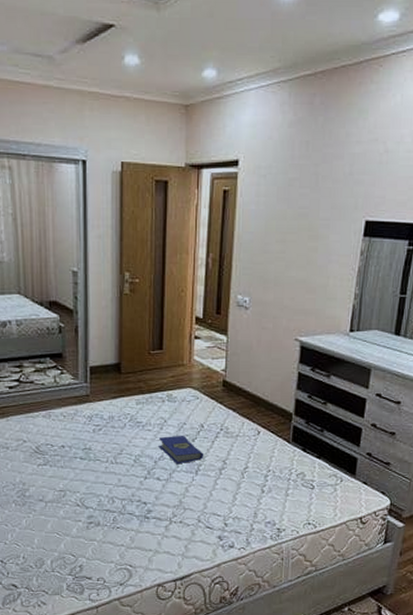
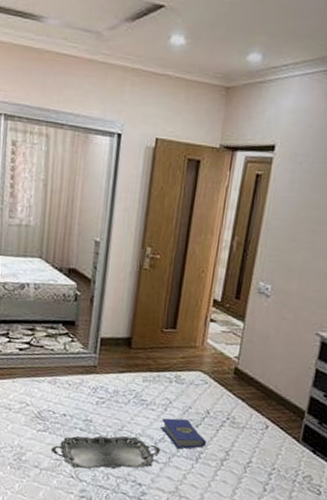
serving tray: none [53,458,161,496] -> present [51,435,161,470]

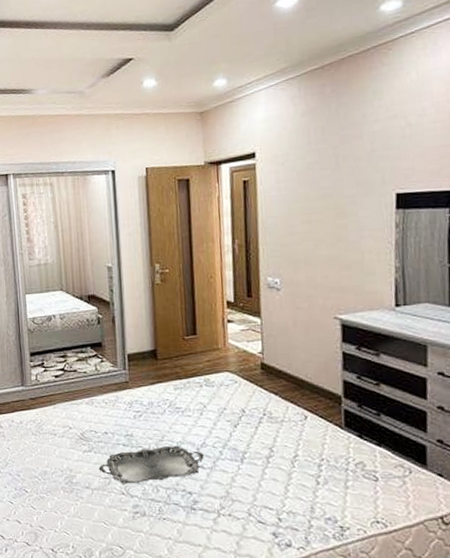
hardcover book: present [160,418,207,449] -> none [199,420,249,452]

